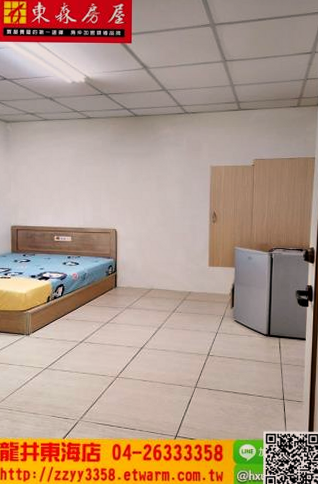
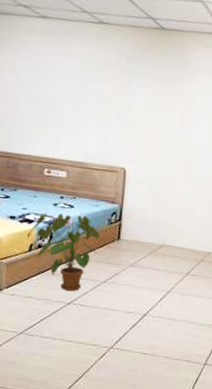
house plant: none [45,270,101,331] -> present [27,213,100,291]

